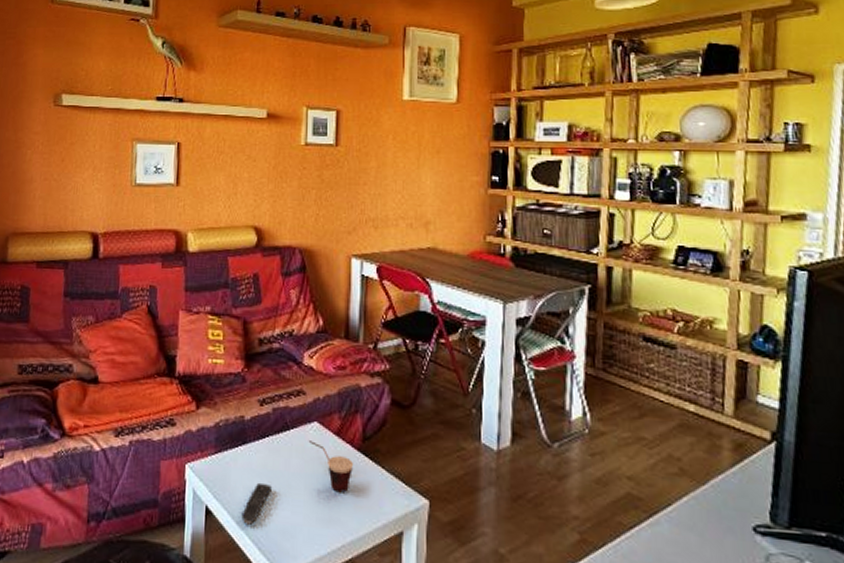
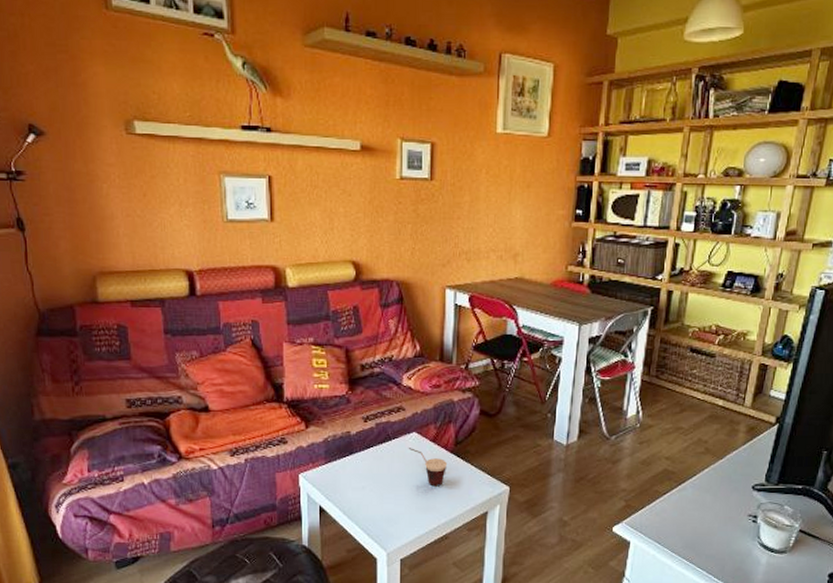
remote control: present [241,483,272,525] -> none [351,485,377,517]

